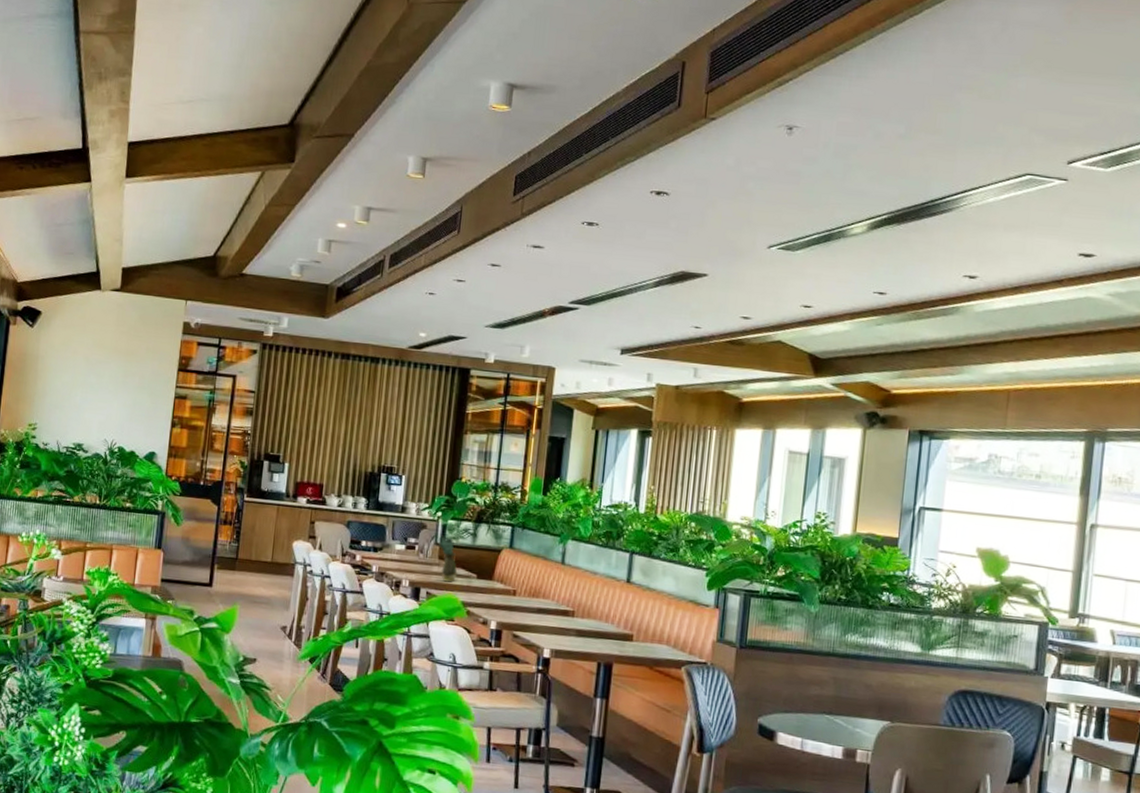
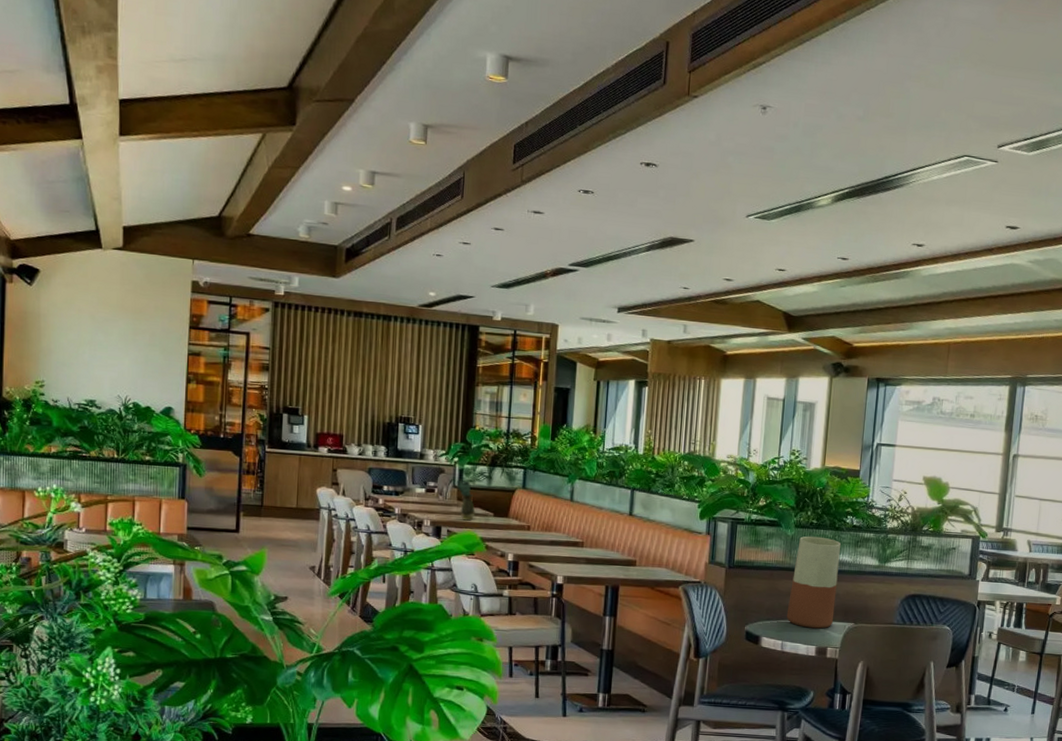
vase: none [807,613,875,727] -> present [786,536,841,629]

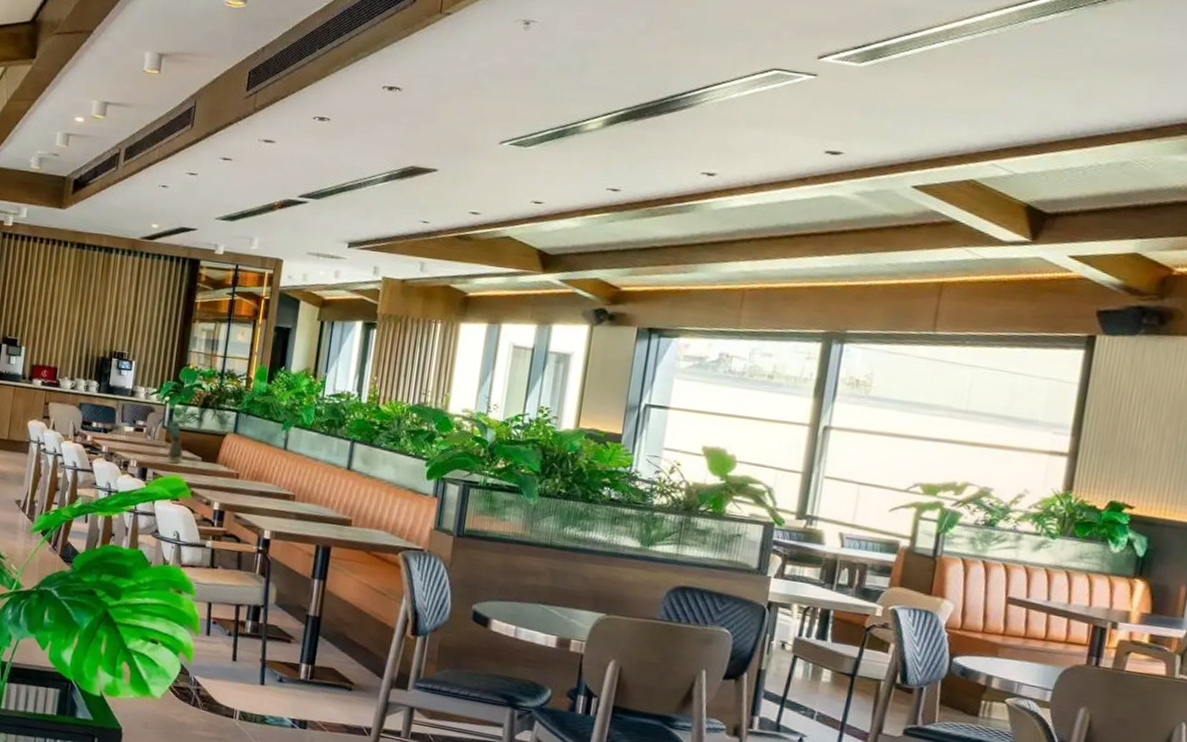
vase: present [786,536,841,629] -> none [522,506,594,617]

